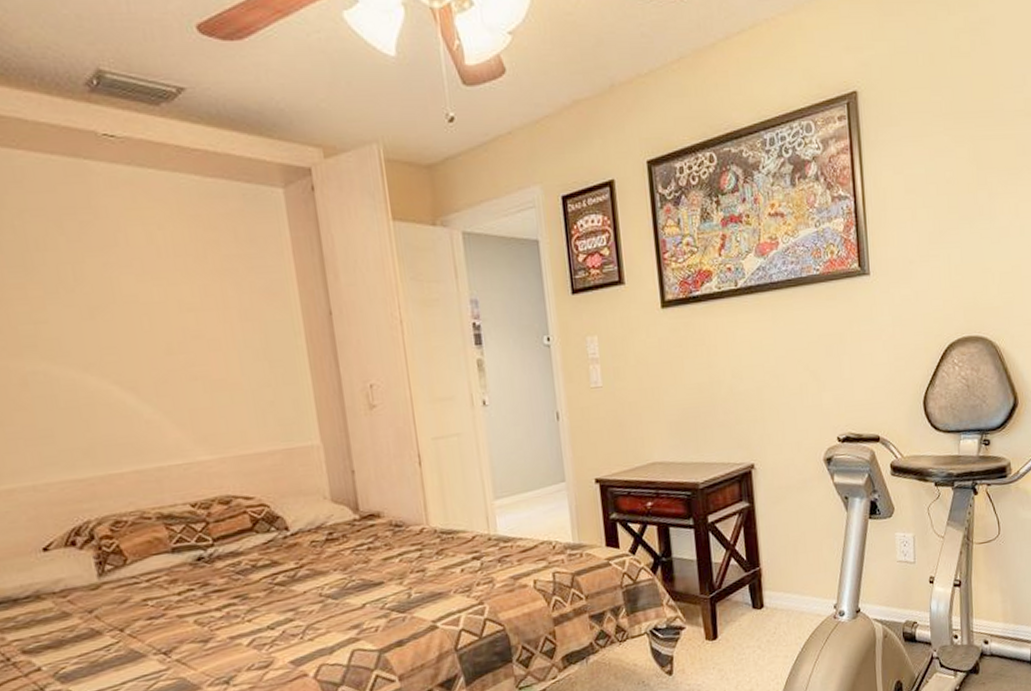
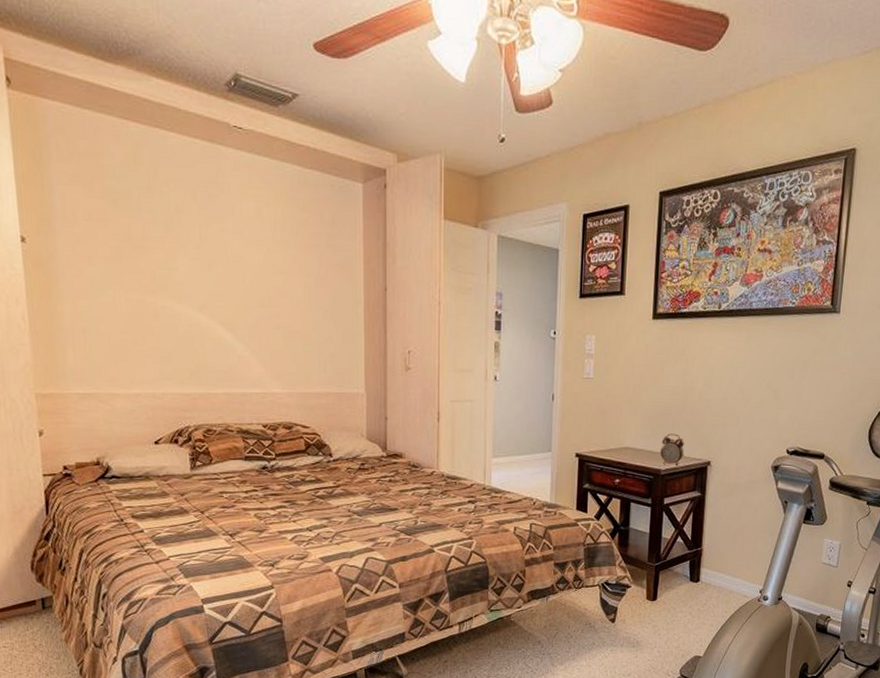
alarm clock: none [694,437,722,475] -> present [660,433,684,465]

